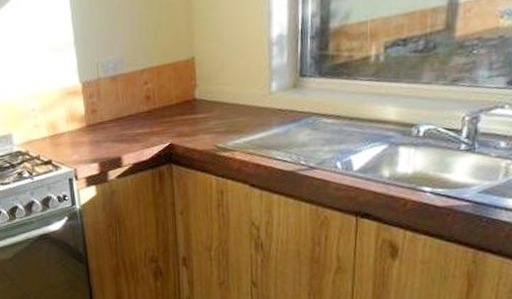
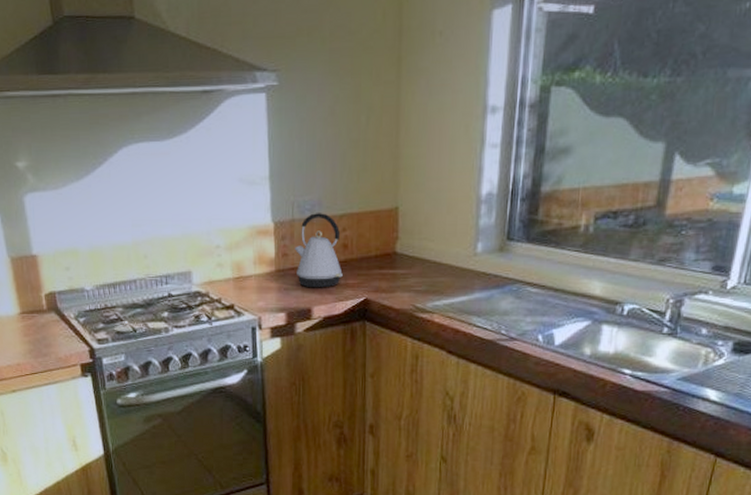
kettle: none [102,70,148,139] -> present [294,213,343,288]

